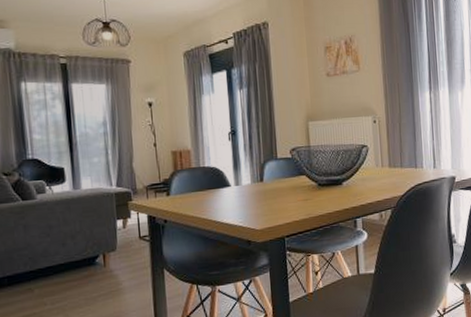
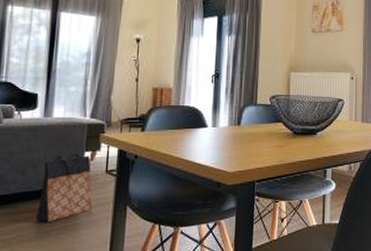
bag: none [81,222,133,289] -> present [35,153,93,222]

